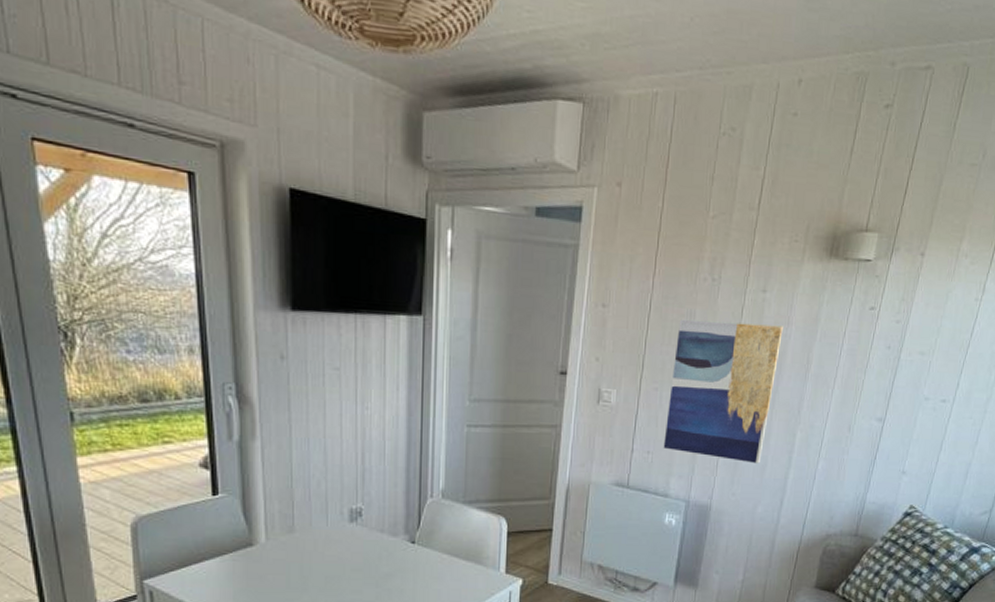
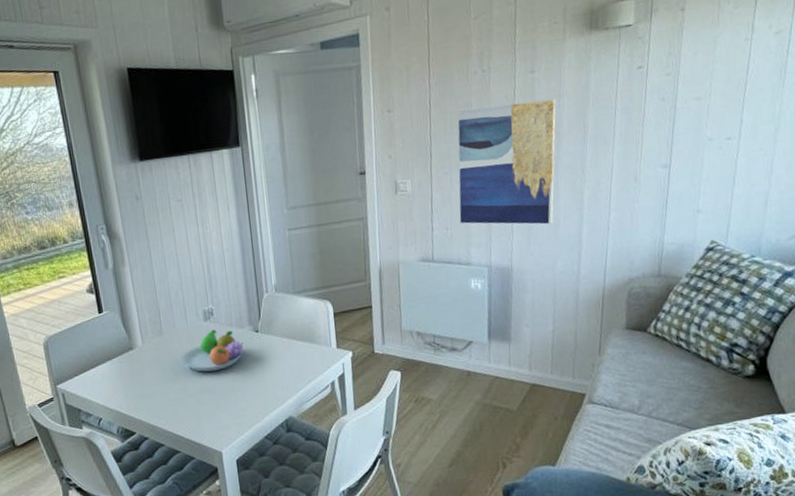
fruit bowl: none [313,533,395,584] -> present [180,329,244,372]

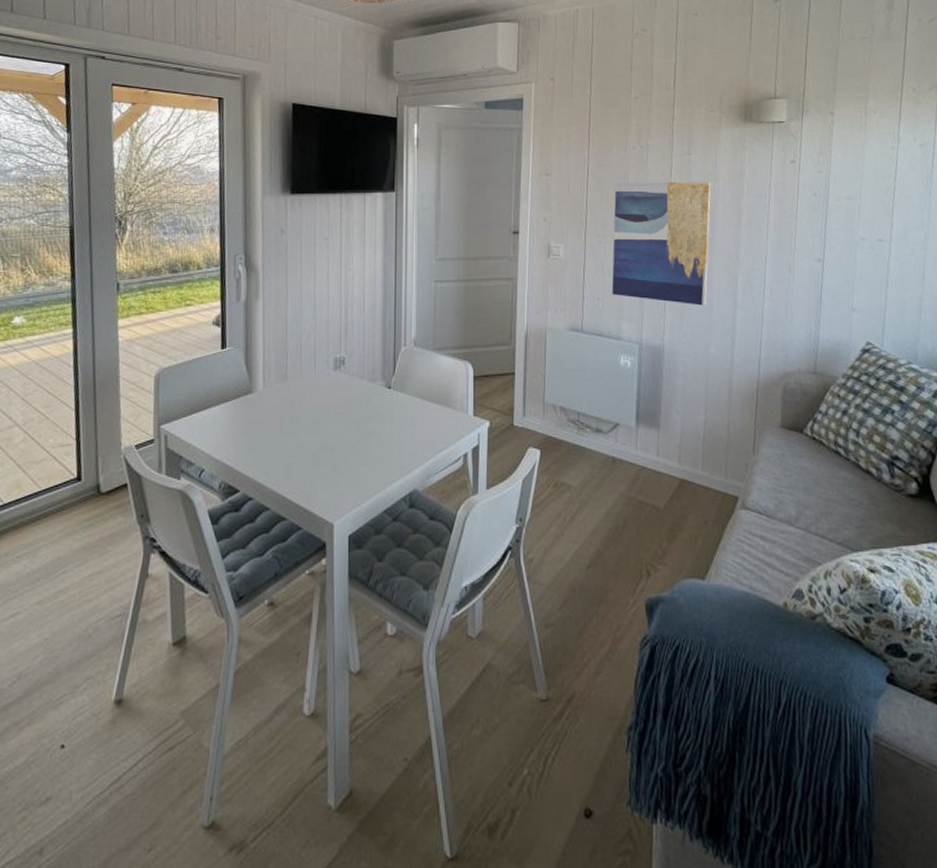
fruit bowl: present [180,329,244,372] -> none [302,380,373,427]

